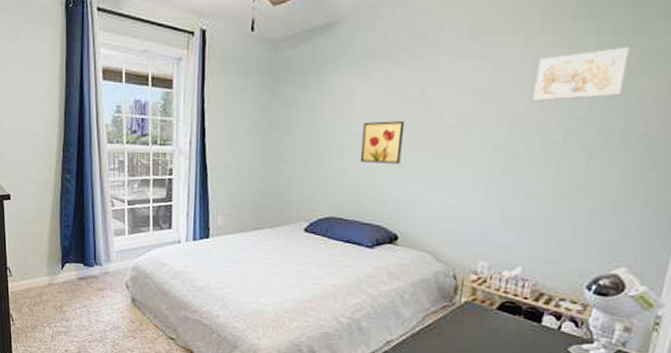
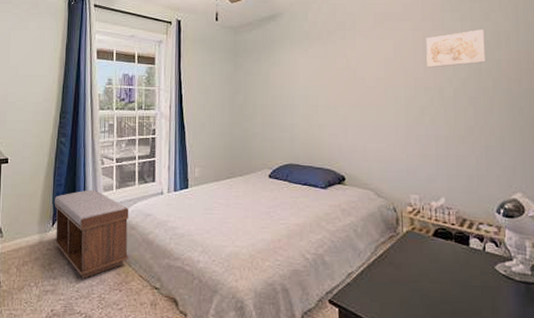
bench: none [63,233,143,323] -> present [54,190,129,279]
wall art: present [360,121,405,164] -> none [307,85,339,118]

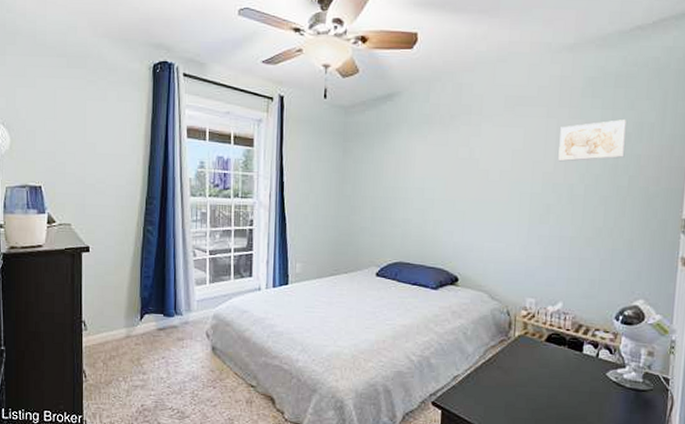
bench: present [54,190,129,279] -> none [142,283,224,375]

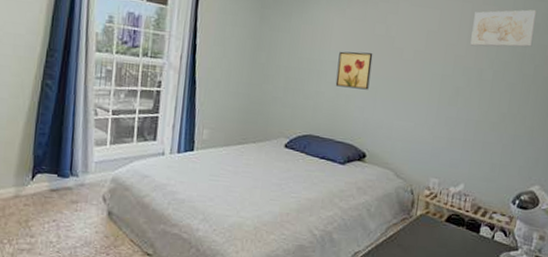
wall art: none [422,177,458,214] -> present [335,51,373,90]

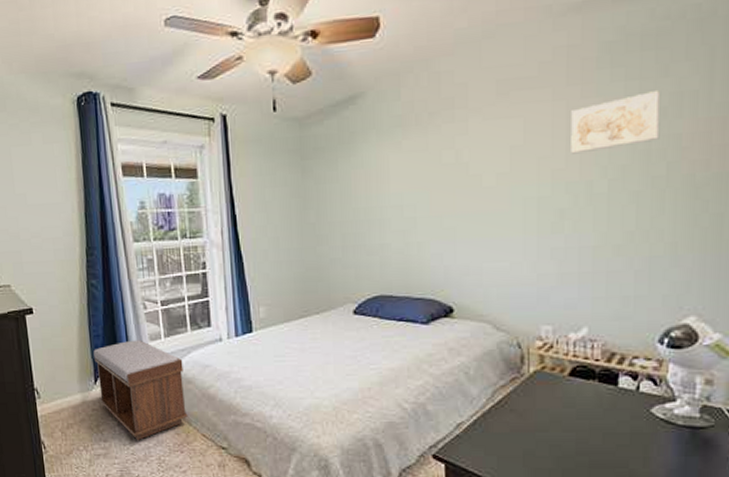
bench: none [33,142,124,239] -> present [93,340,188,440]
wall art: present [335,51,373,90] -> none [401,188,445,234]

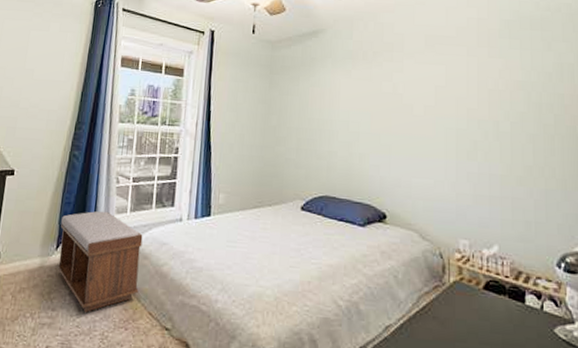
wall art: present [571,91,661,154] -> none [481,60,548,99]

